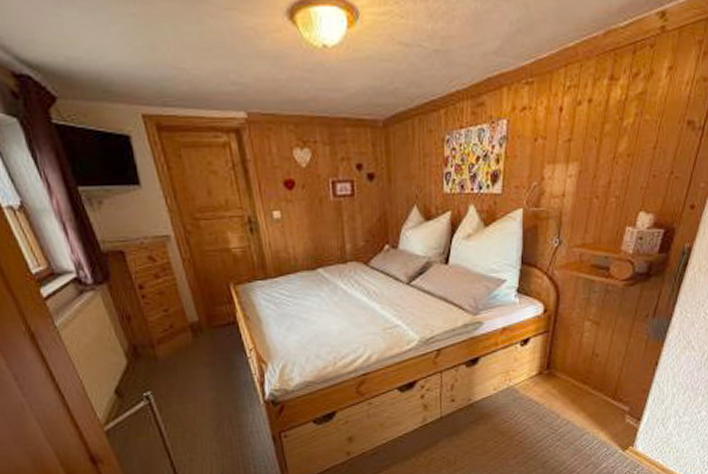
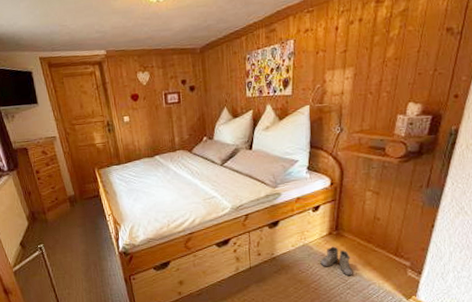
boots: none [527,389,565,426] -> present [320,246,353,277]

